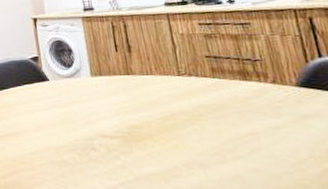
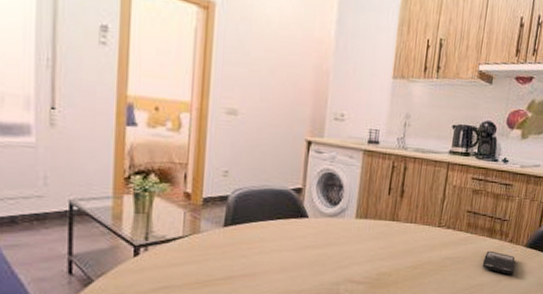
smartphone: none [245,94,294,120] -> present [482,250,515,274]

